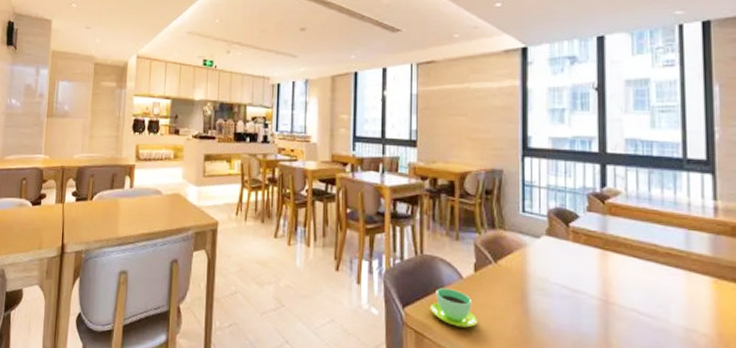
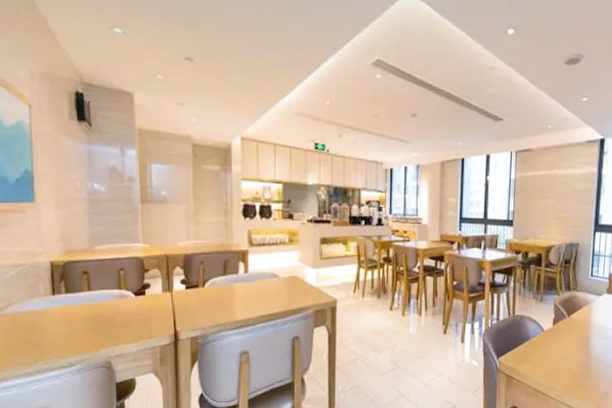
cup: present [430,288,477,328] -> none [518,340,553,368]

